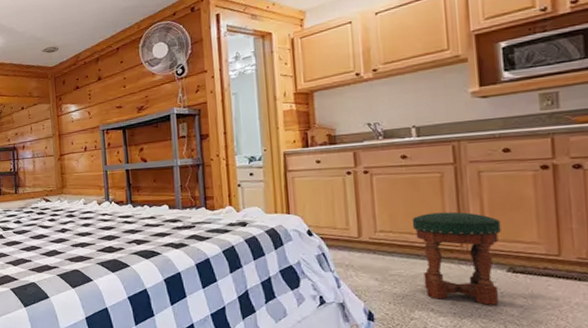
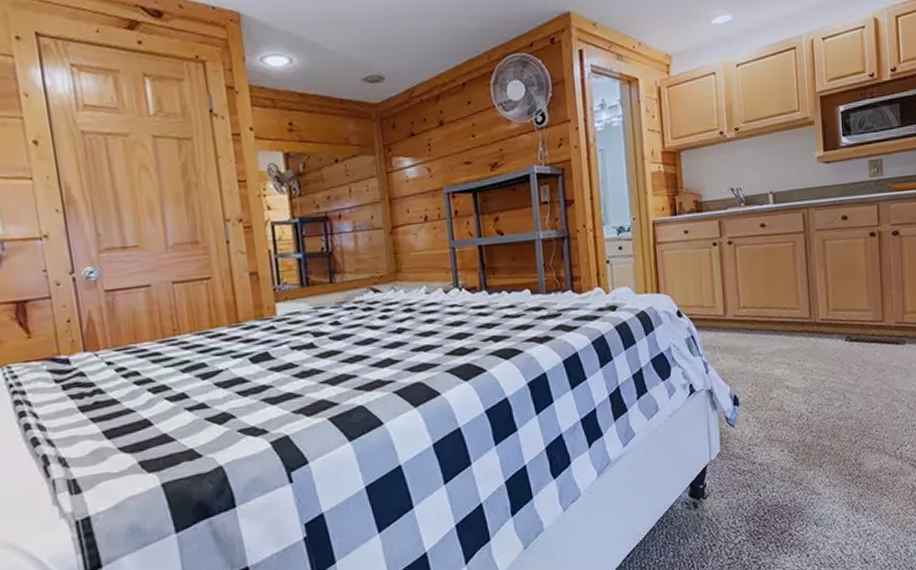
stool: present [412,211,501,305] -> none [770,282,841,377]

